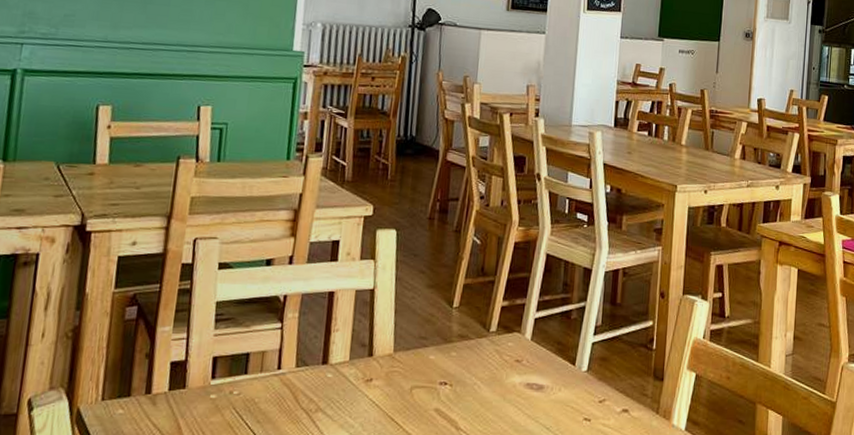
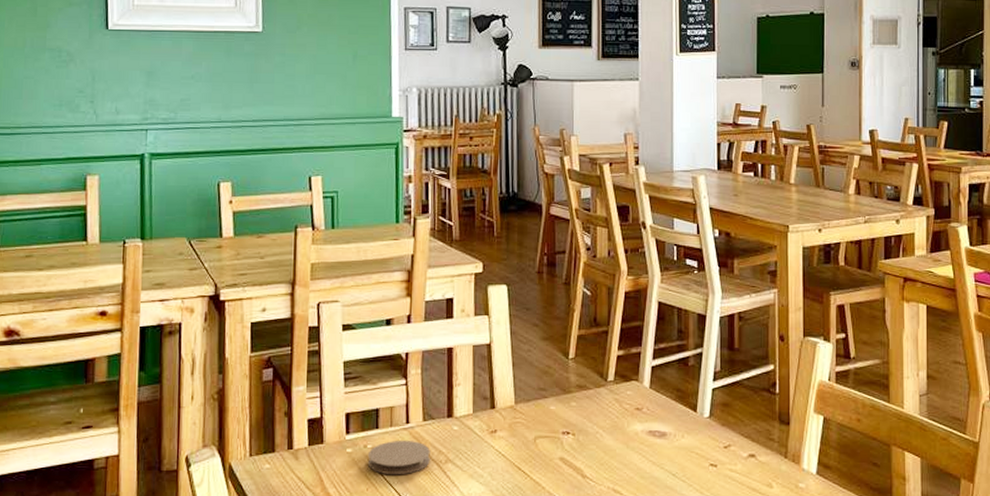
coaster: none [231,386,301,424] -> present [367,440,430,475]

